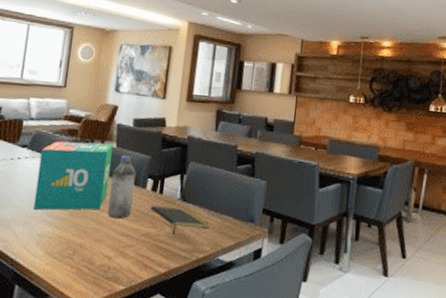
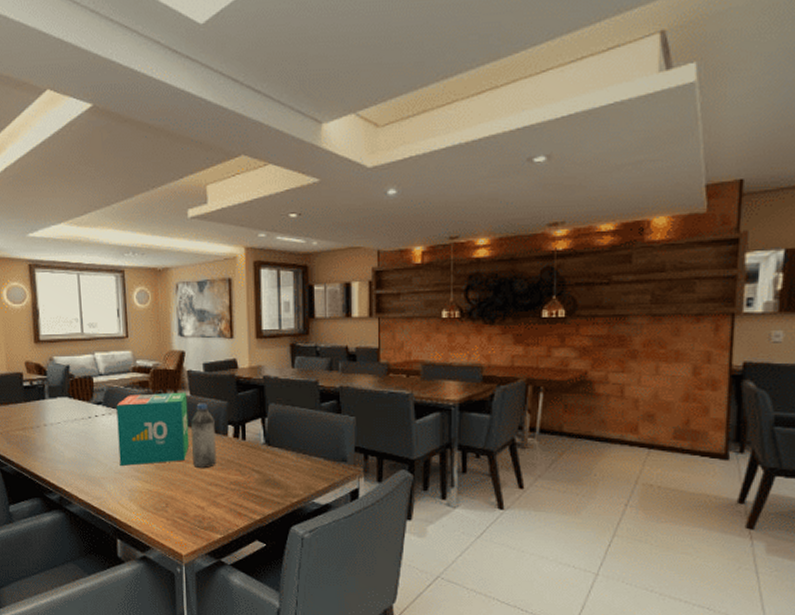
notepad: present [150,206,210,235] -> none [235,453,300,480]

